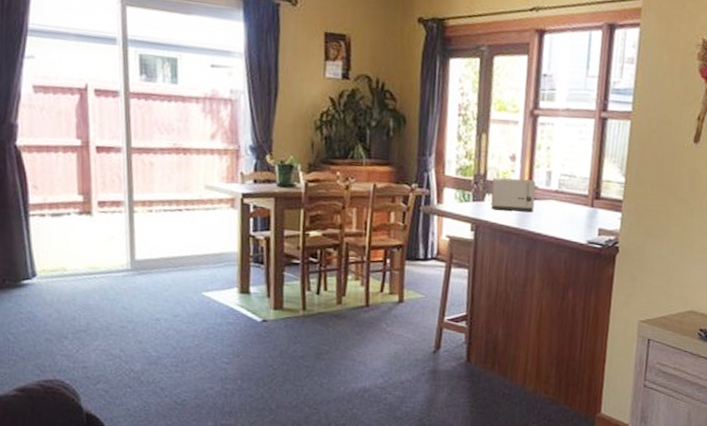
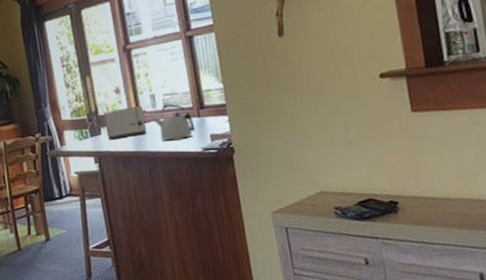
kettle: none [543,184,586,227] -> present [152,103,196,141]

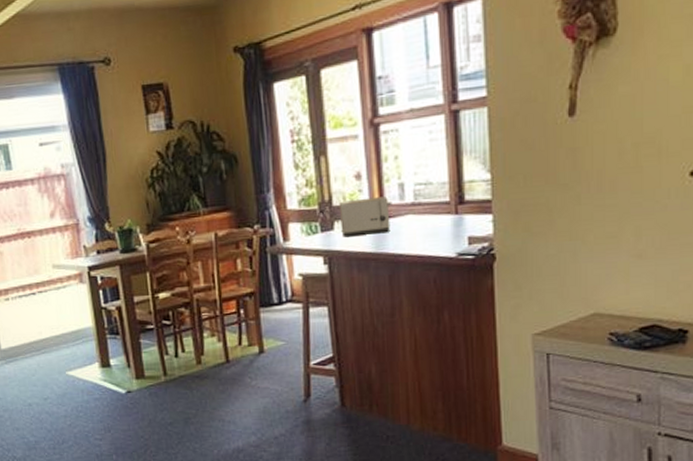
kettle: present [152,103,196,141] -> none [398,195,451,242]

